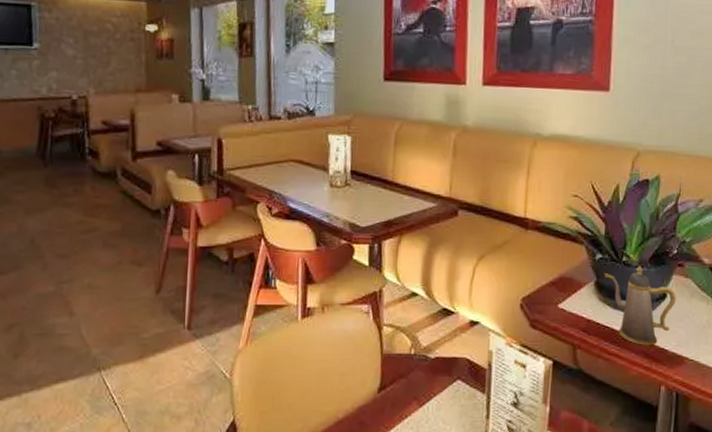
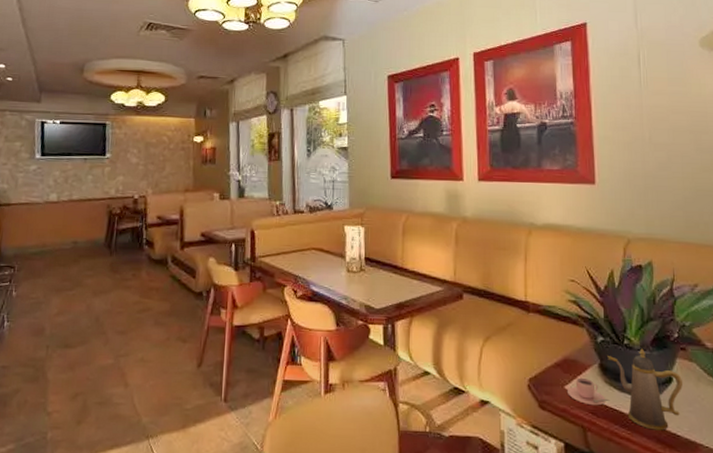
teacup: none [559,295,603,323] -> present [566,377,610,406]

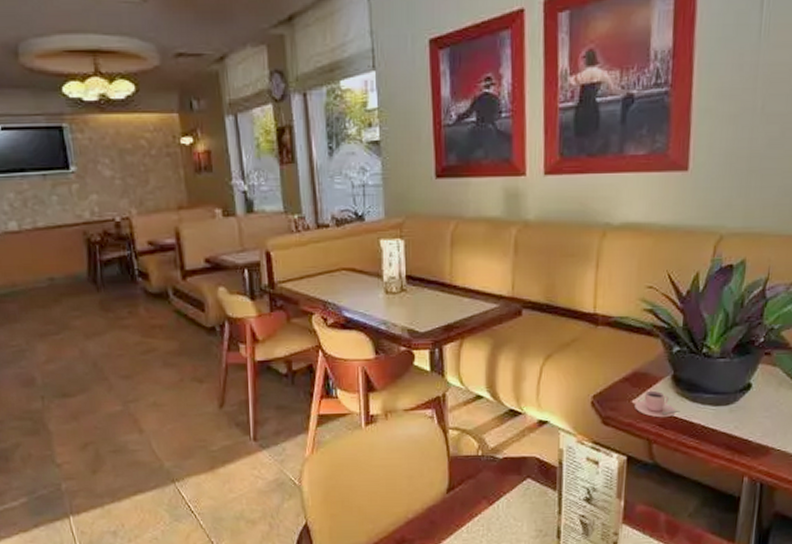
coffee pot: present [607,348,684,431] -> none [682,356,763,438]

